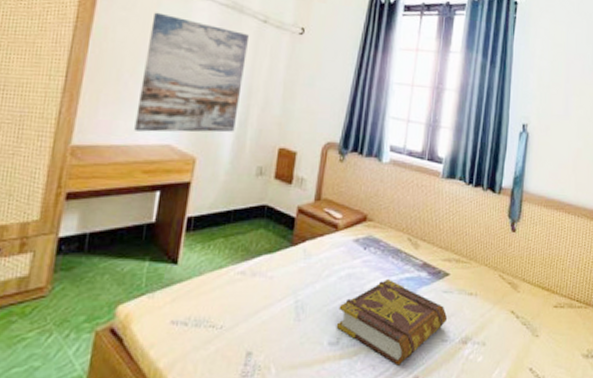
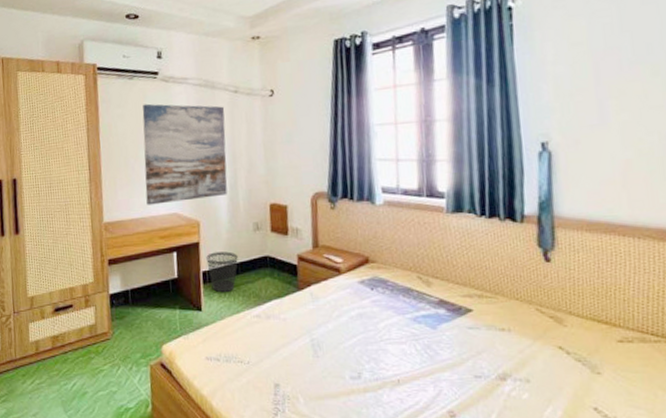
wastebasket: none [195,195,233,244] -> present [206,251,238,293]
book: present [336,278,448,366] -> none [355,316,478,400]

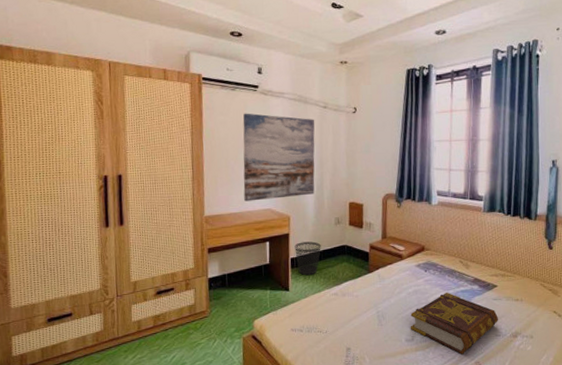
book: none [355,316,478,400] -> present [410,292,499,354]

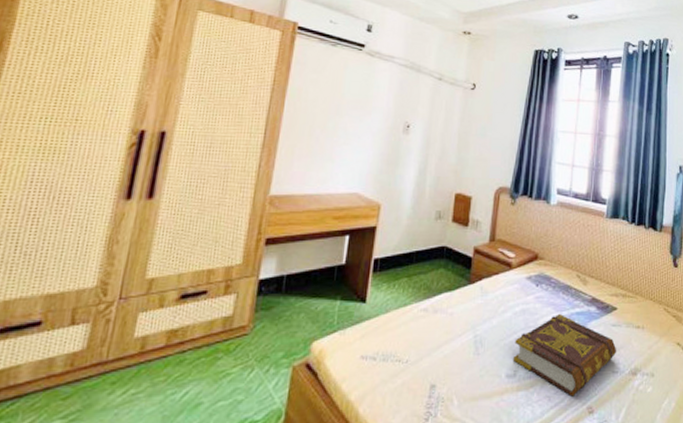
wall art: present [243,113,315,202] -> none [325,74,427,182]
wastebasket: present [294,241,321,276] -> none [381,239,415,284]

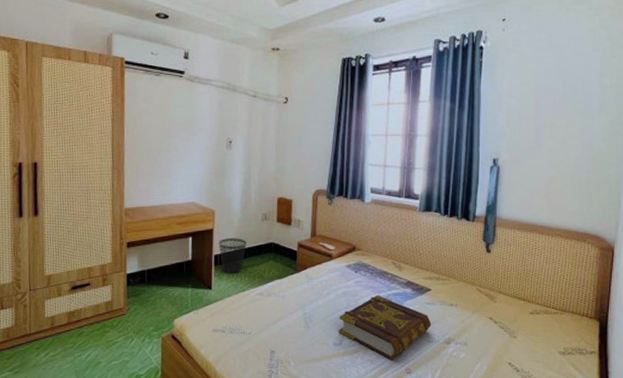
wastebasket: none [381,239,415,284] -> present [219,238,247,274]

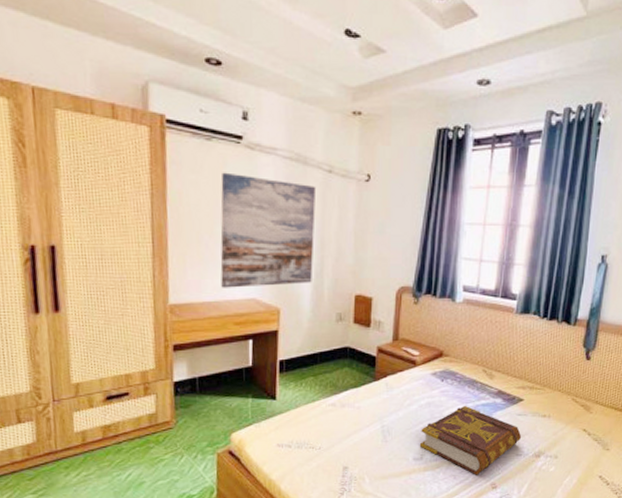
wall art: none [166,100,244,194] -> present [220,172,317,288]
wastebasket: present [219,238,247,274] -> none [284,341,318,382]

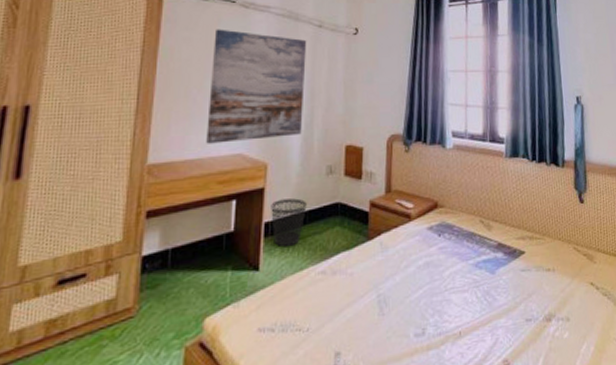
wastebasket: none [284,341,318,382] -> present [271,198,307,247]
book: present [419,405,522,475] -> none [420,262,529,351]

